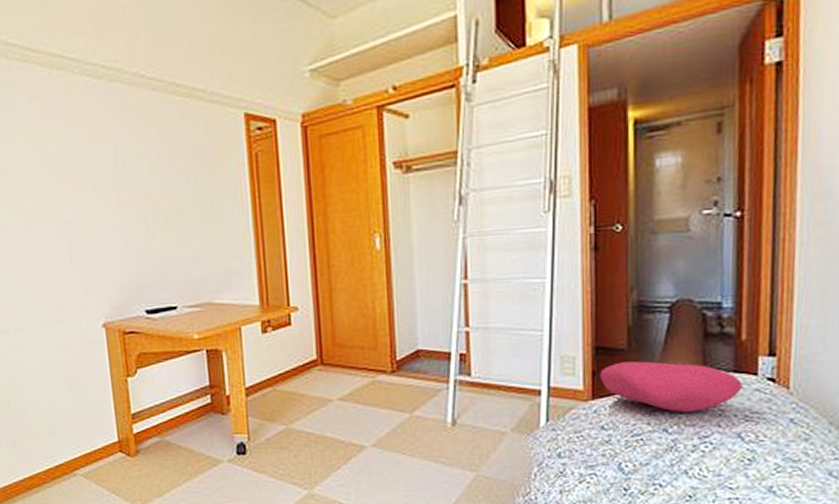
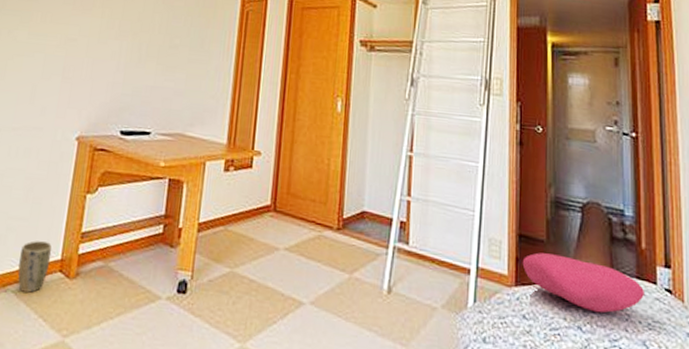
plant pot: none [78,427,109,474] -> present [17,241,52,293]

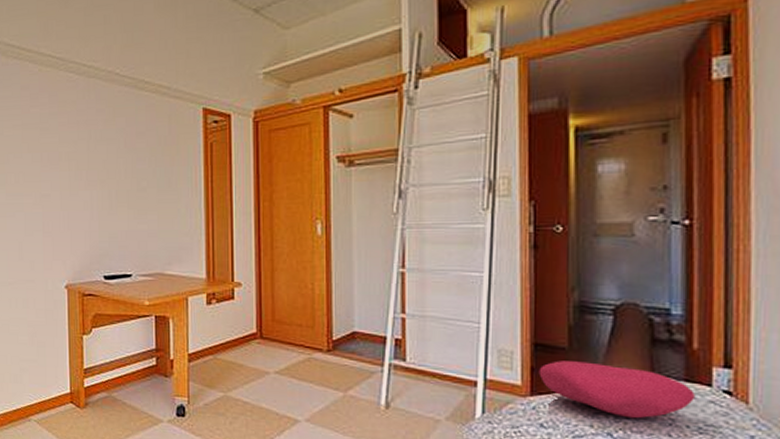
plant pot: present [17,241,52,293] -> none [36,378,62,421]

